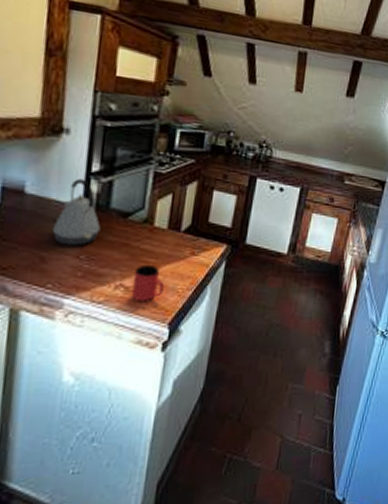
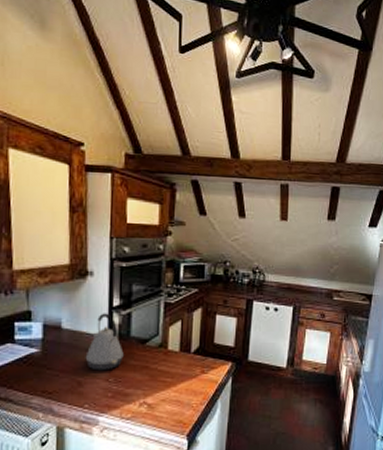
cup: present [131,264,164,302] -> none [153,383,180,417]

